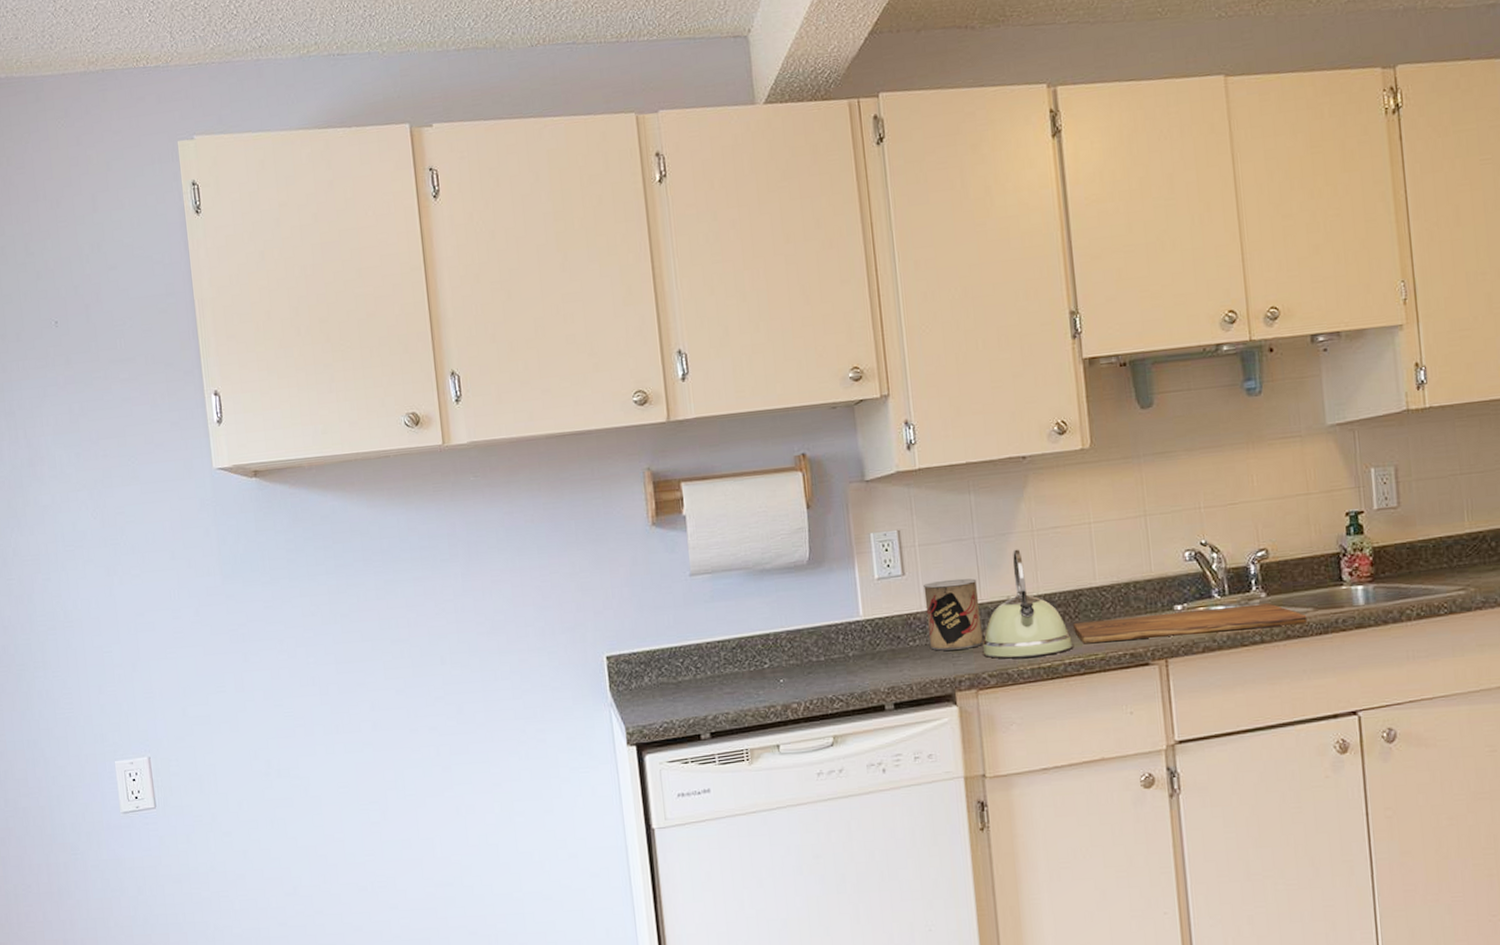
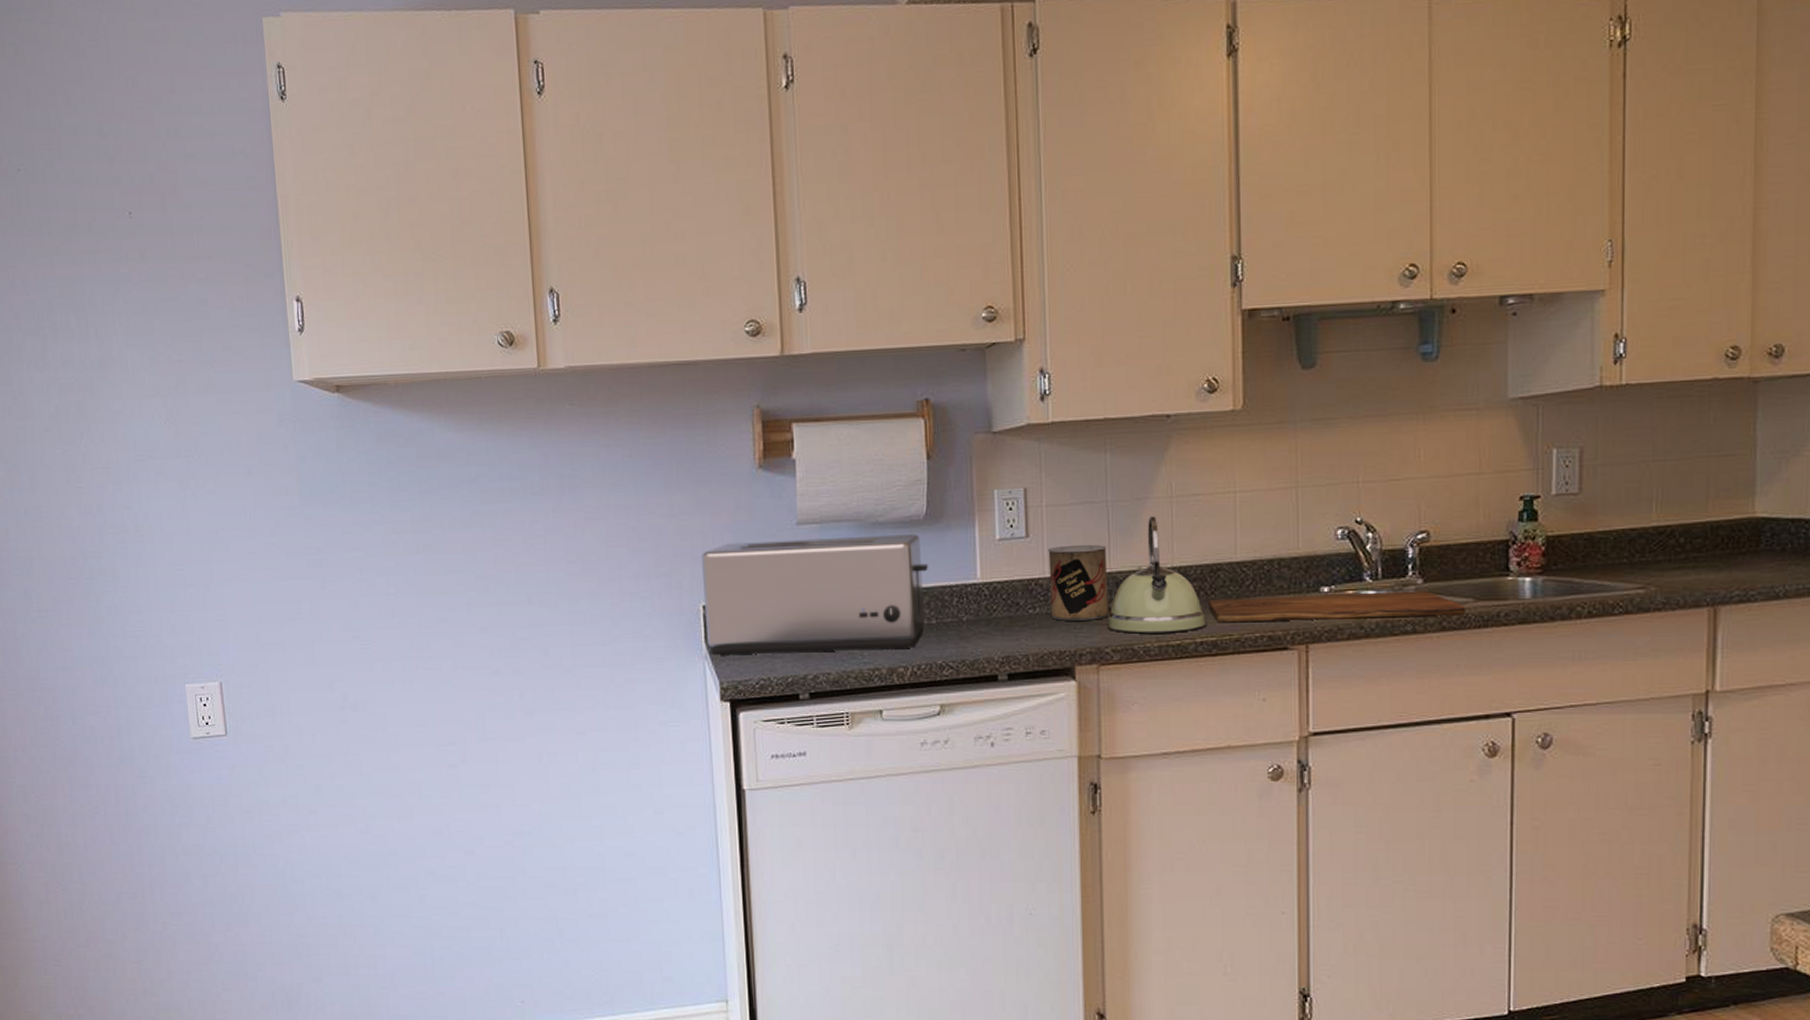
toaster: none [602,578,814,703] -> present [701,534,928,656]

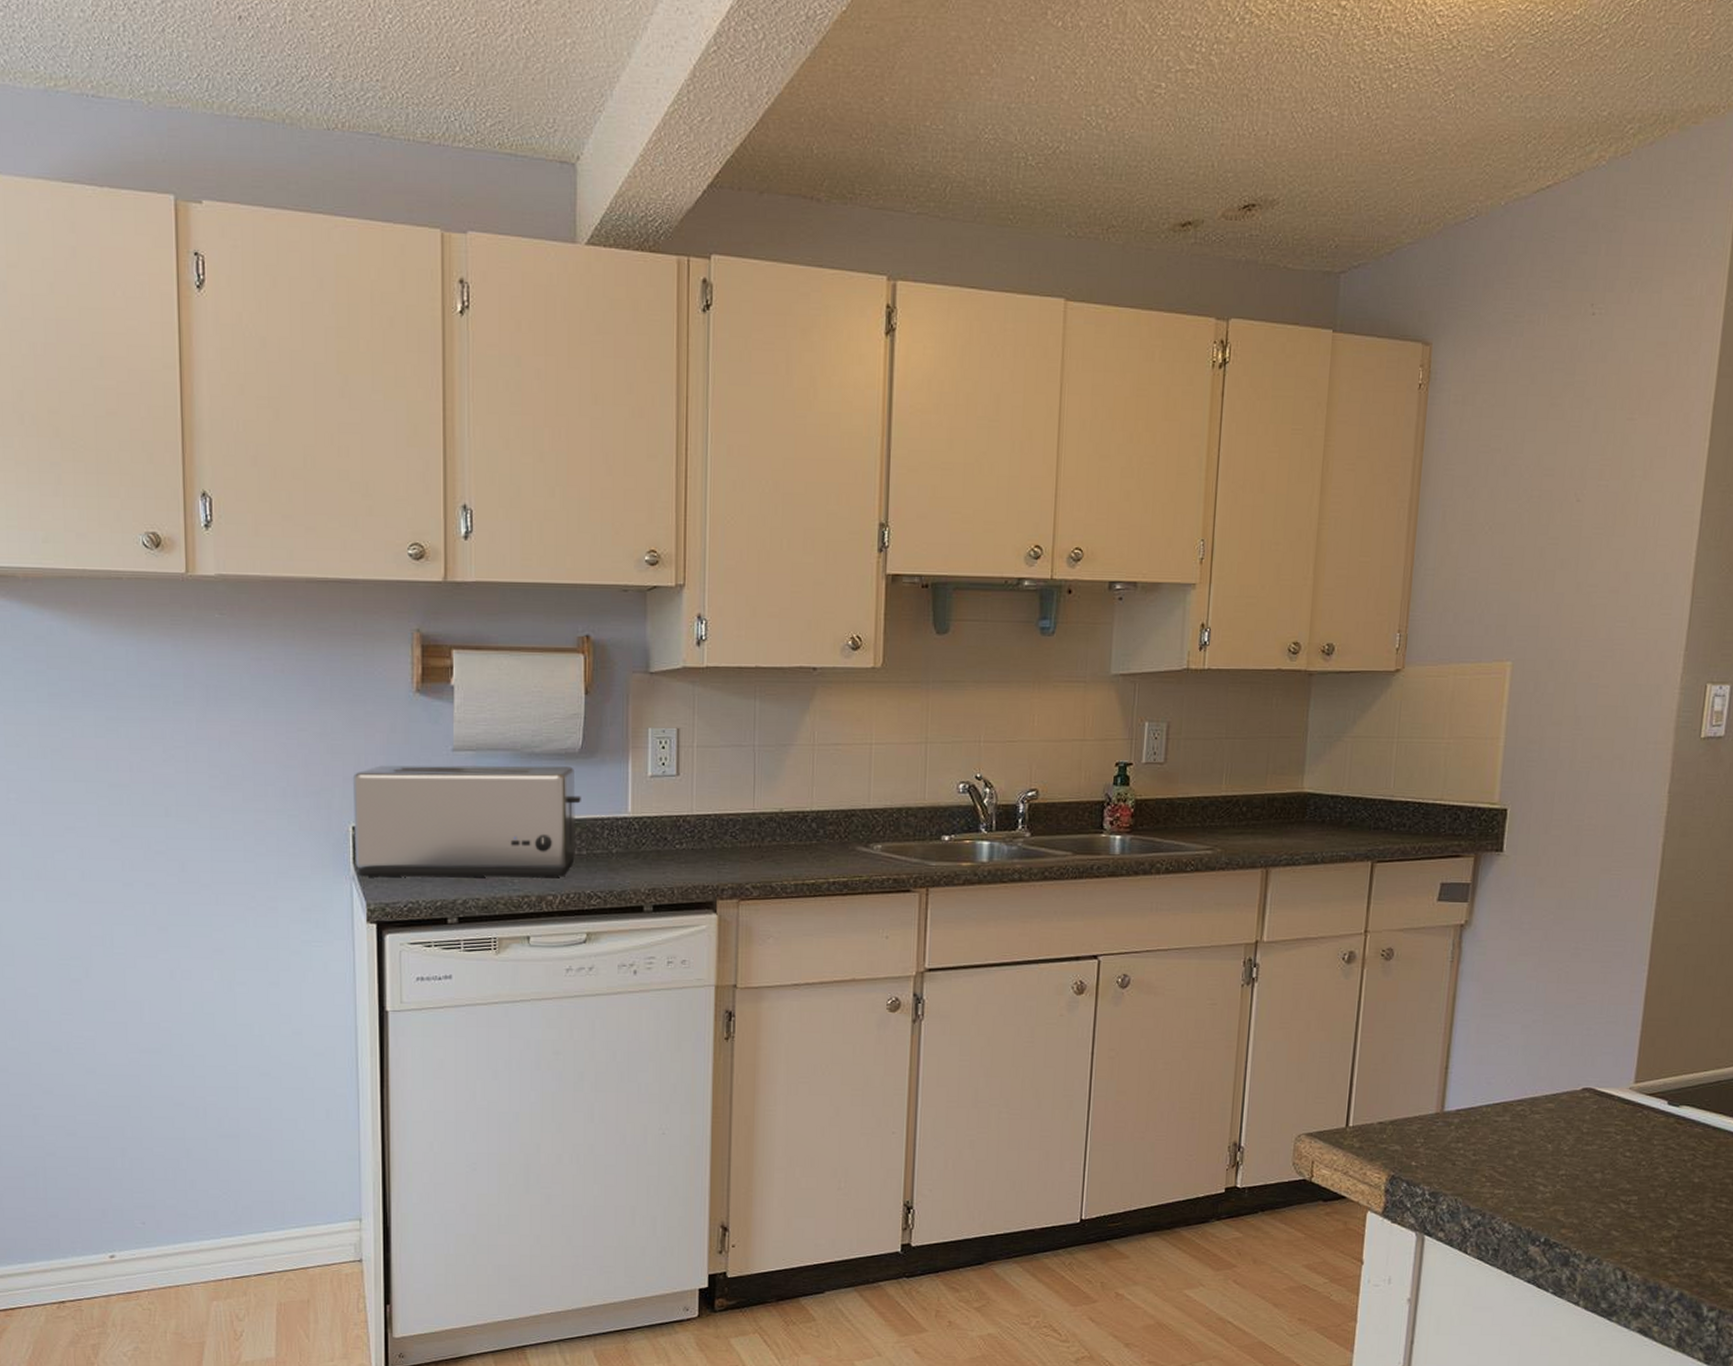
tin can: present [1048,544,1109,621] -> none [696,785,752,858]
kettle: present [1106,516,1207,634] -> none [747,762,840,873]
cutting board: present [1209,590,1466,622] -> none [842,842,1065,867]

